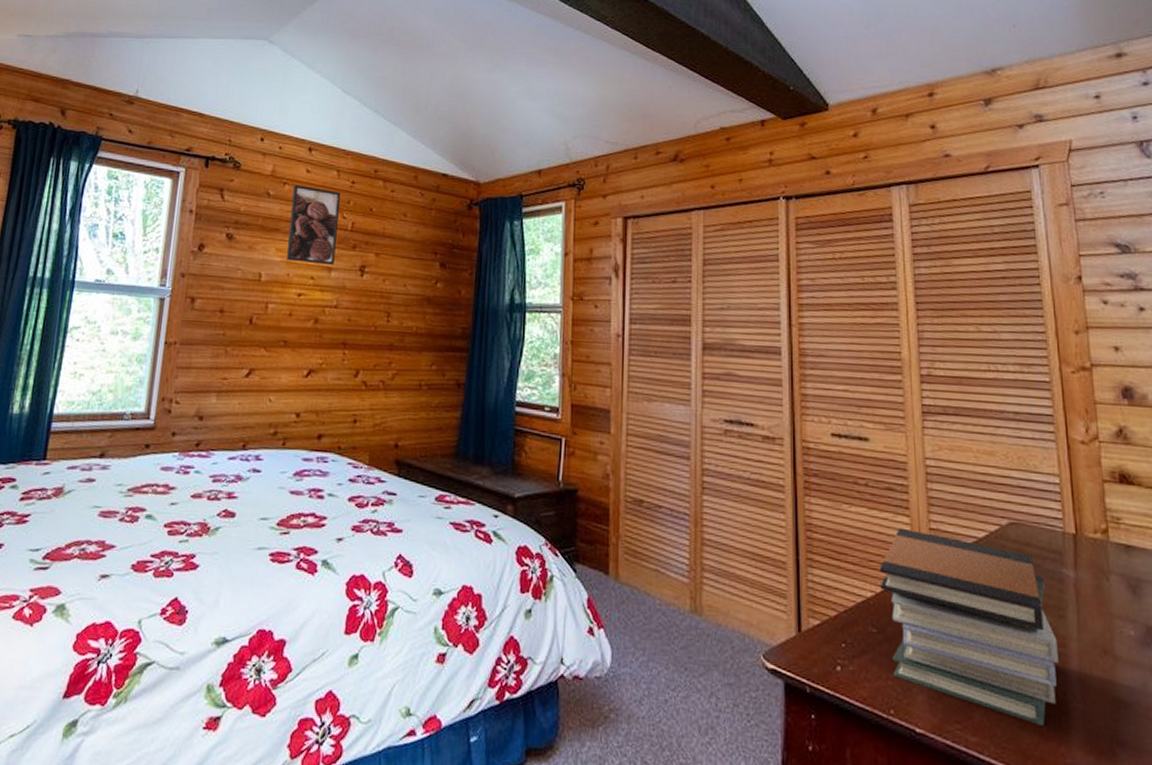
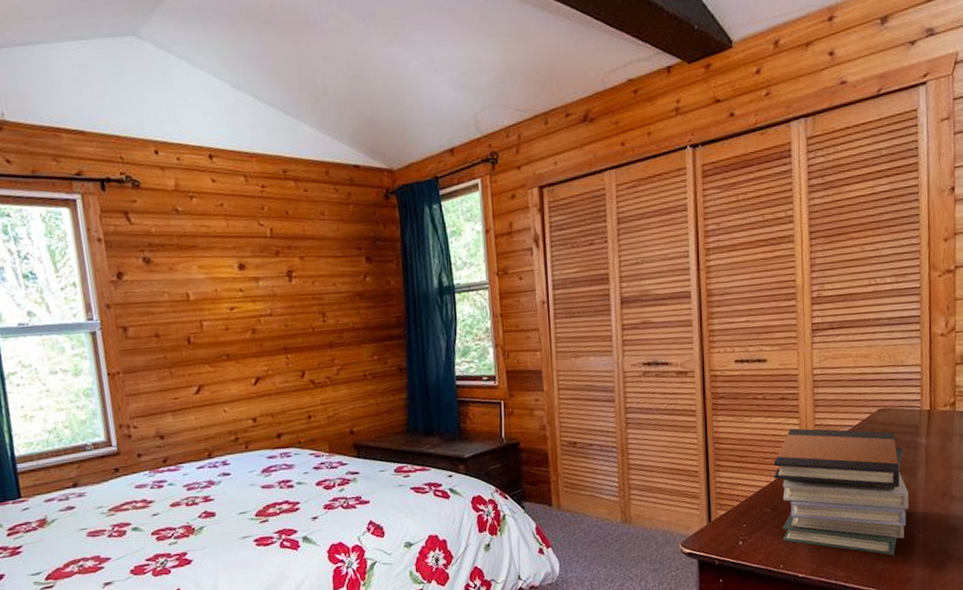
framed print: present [286,184,340,265] -> none [202,196,260,277]

